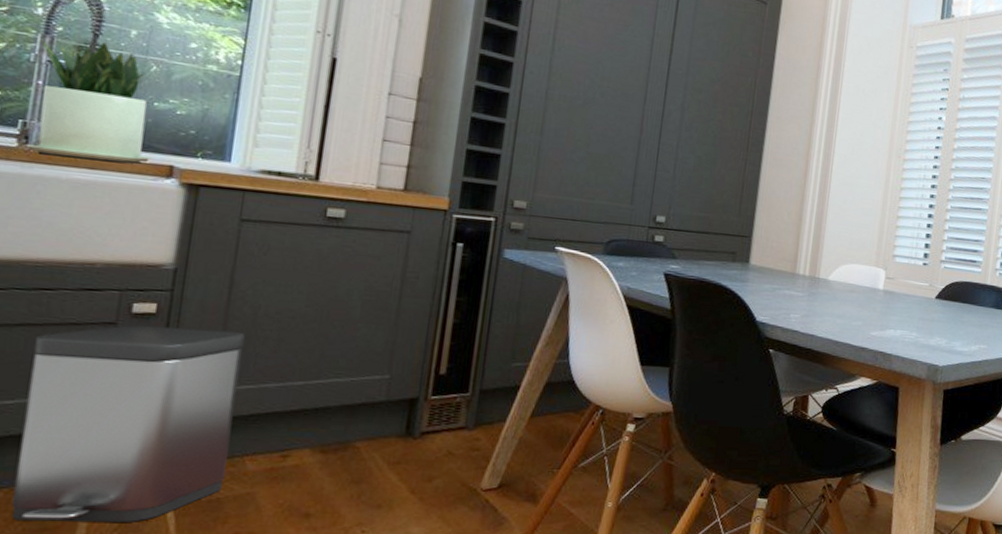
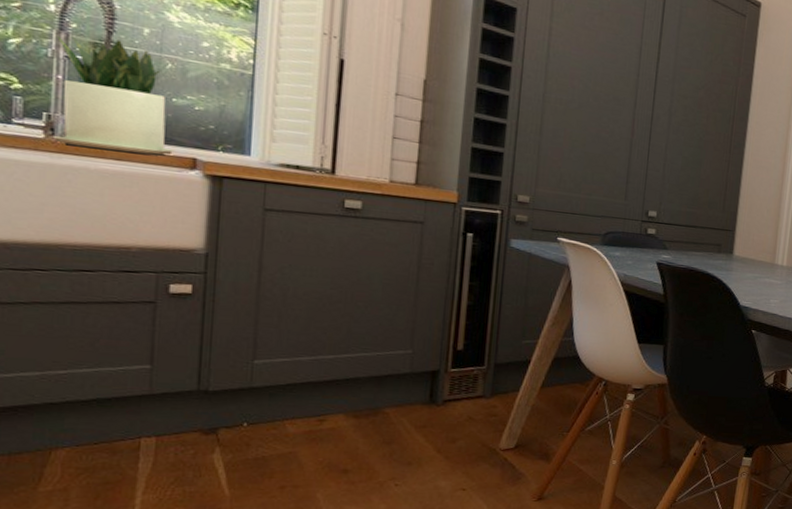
pedal bin: present [11,325,245,522] -> none [74,304,276,477]

